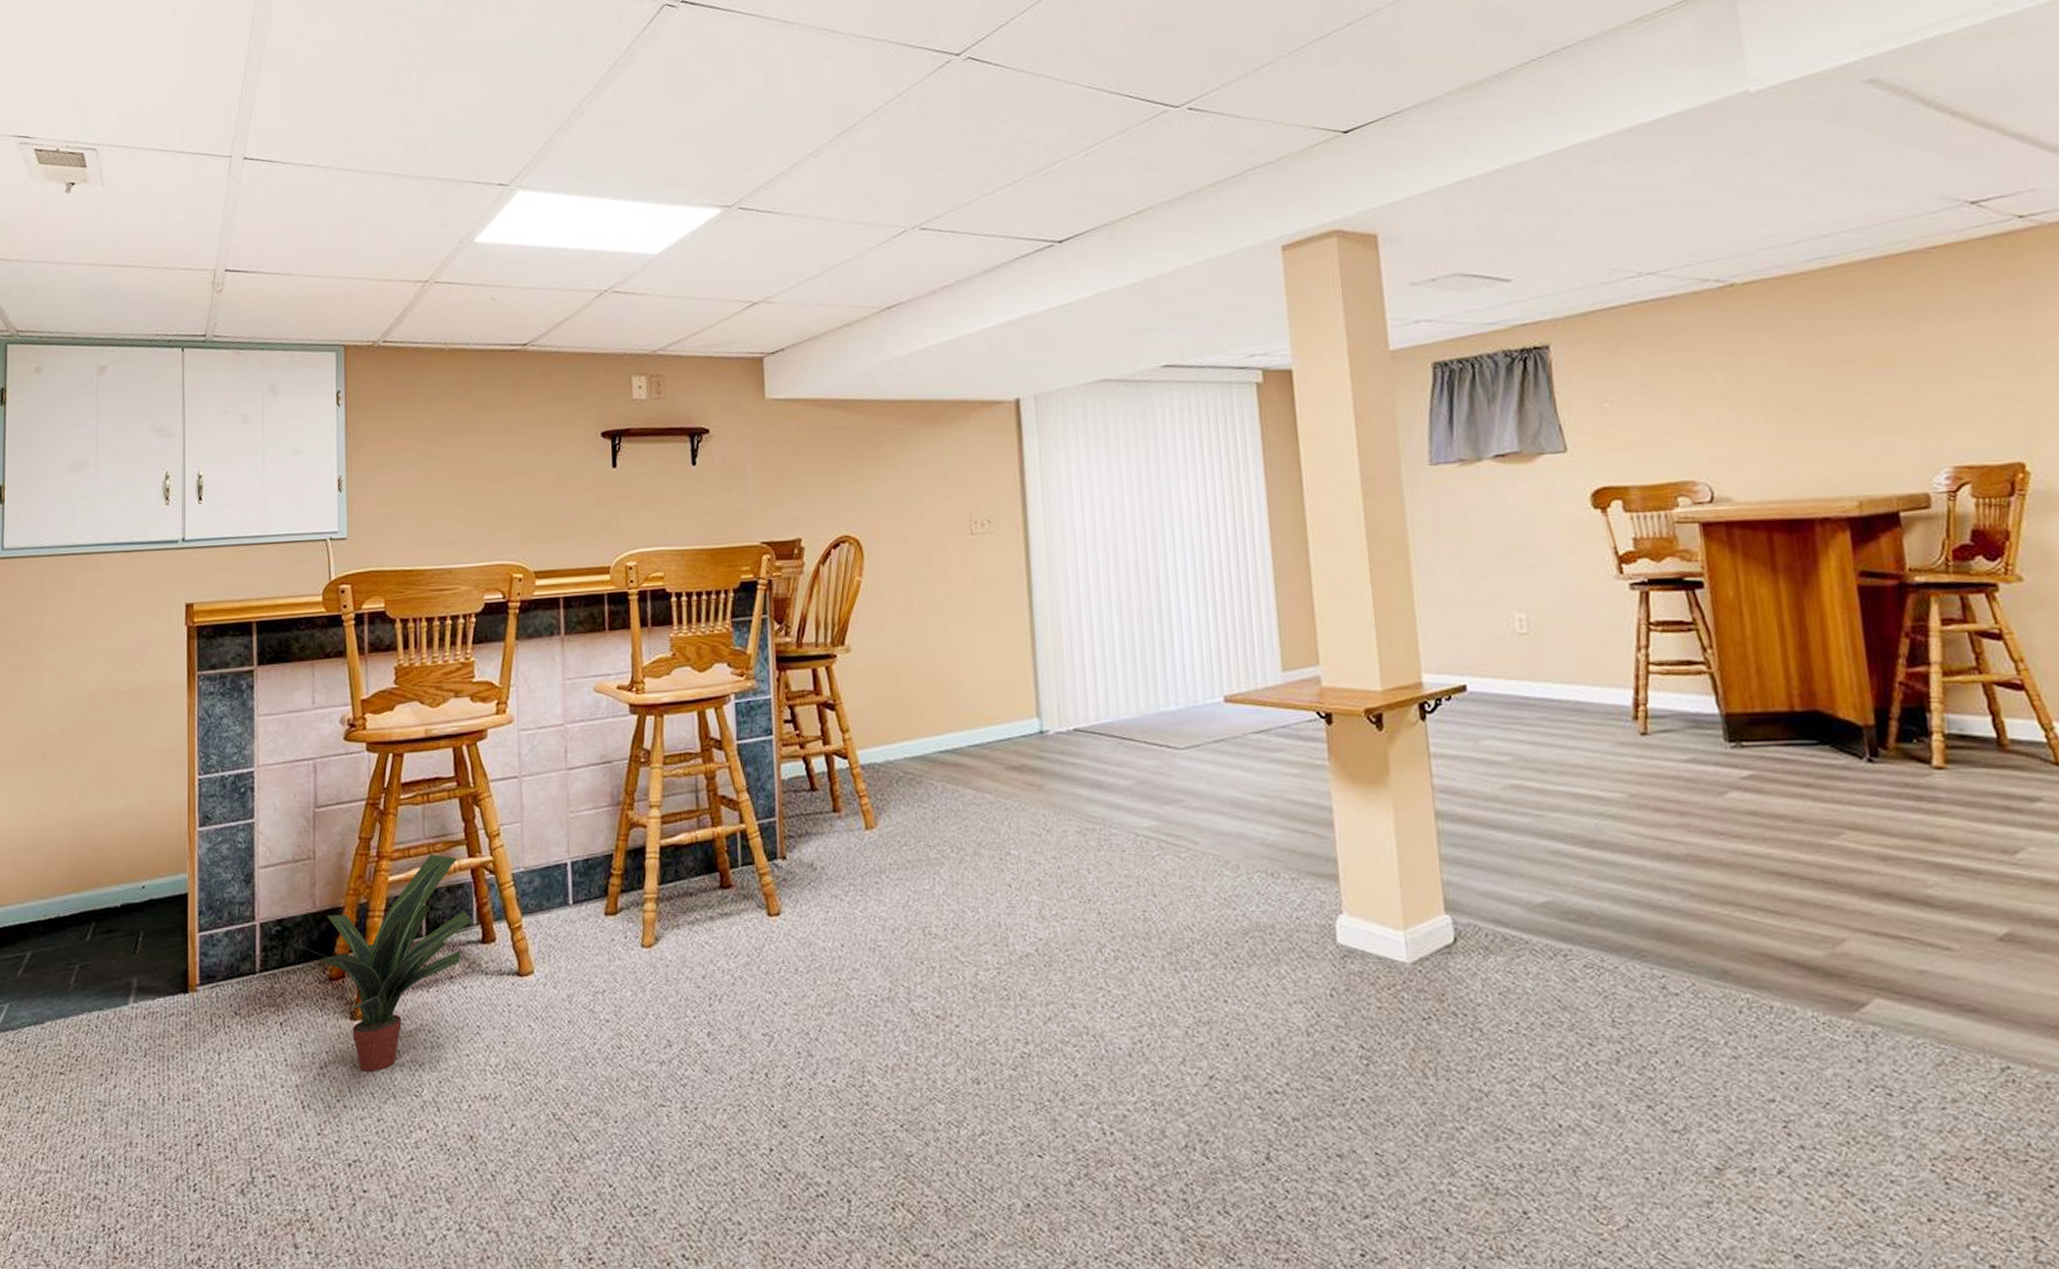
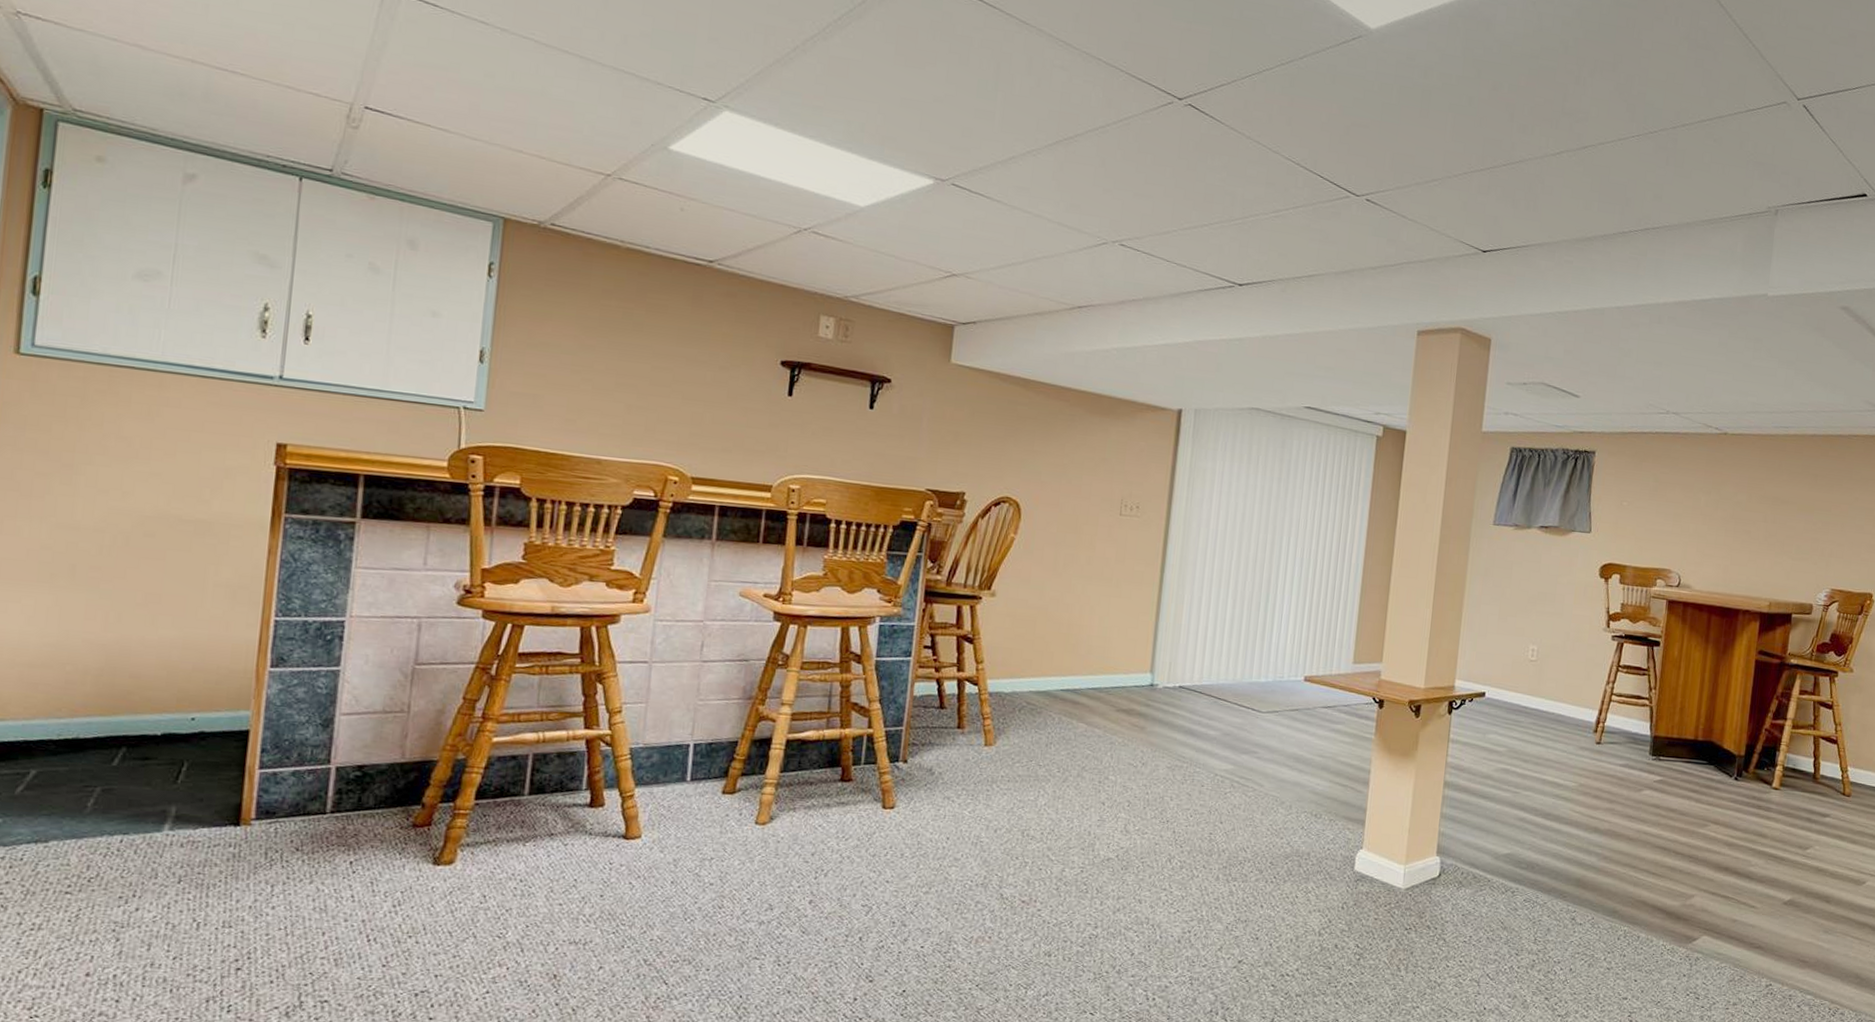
potted plant: present [290,854,471,1071] -> none [370,721,581,913]

